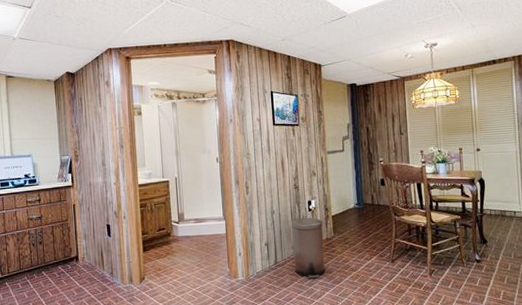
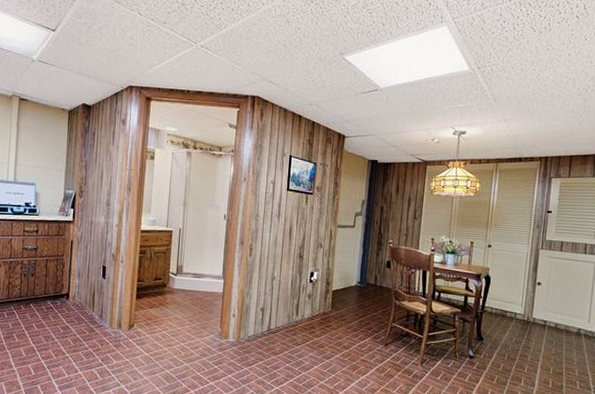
pedal bin: present [292,217,326,278] -> none [287,288,322,350]

